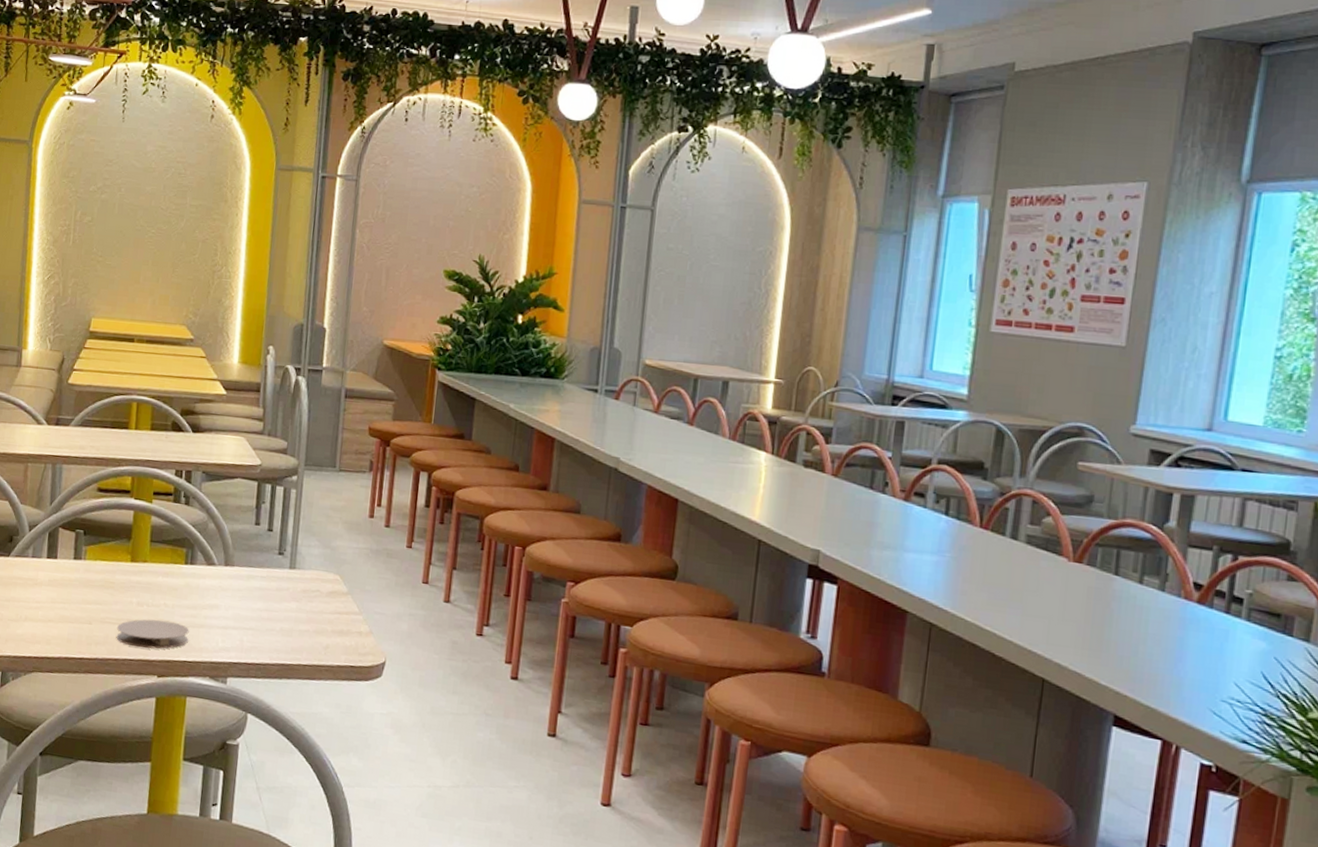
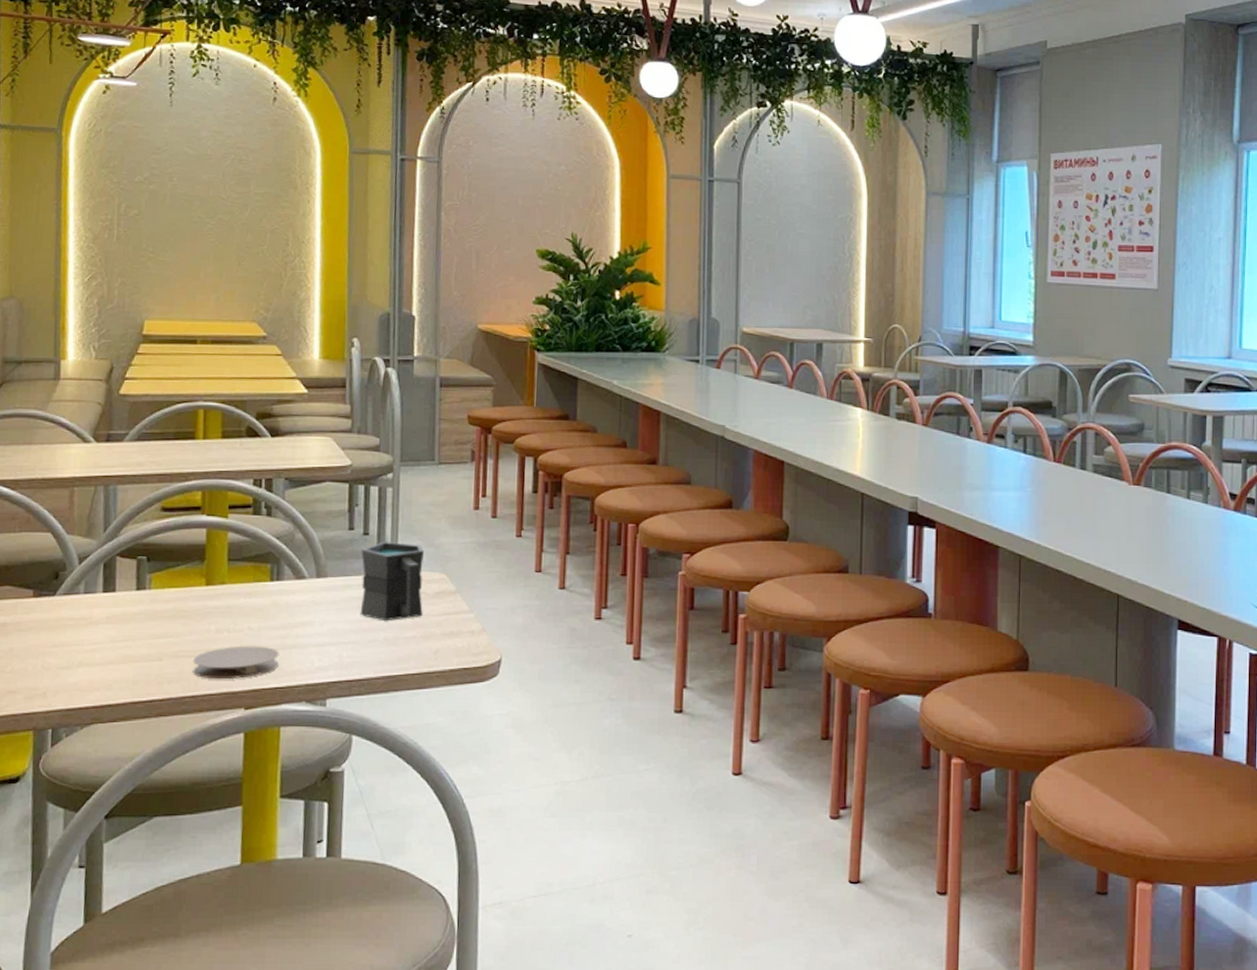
mug: none [260,539,322,614] -> present [360,542,425,622]

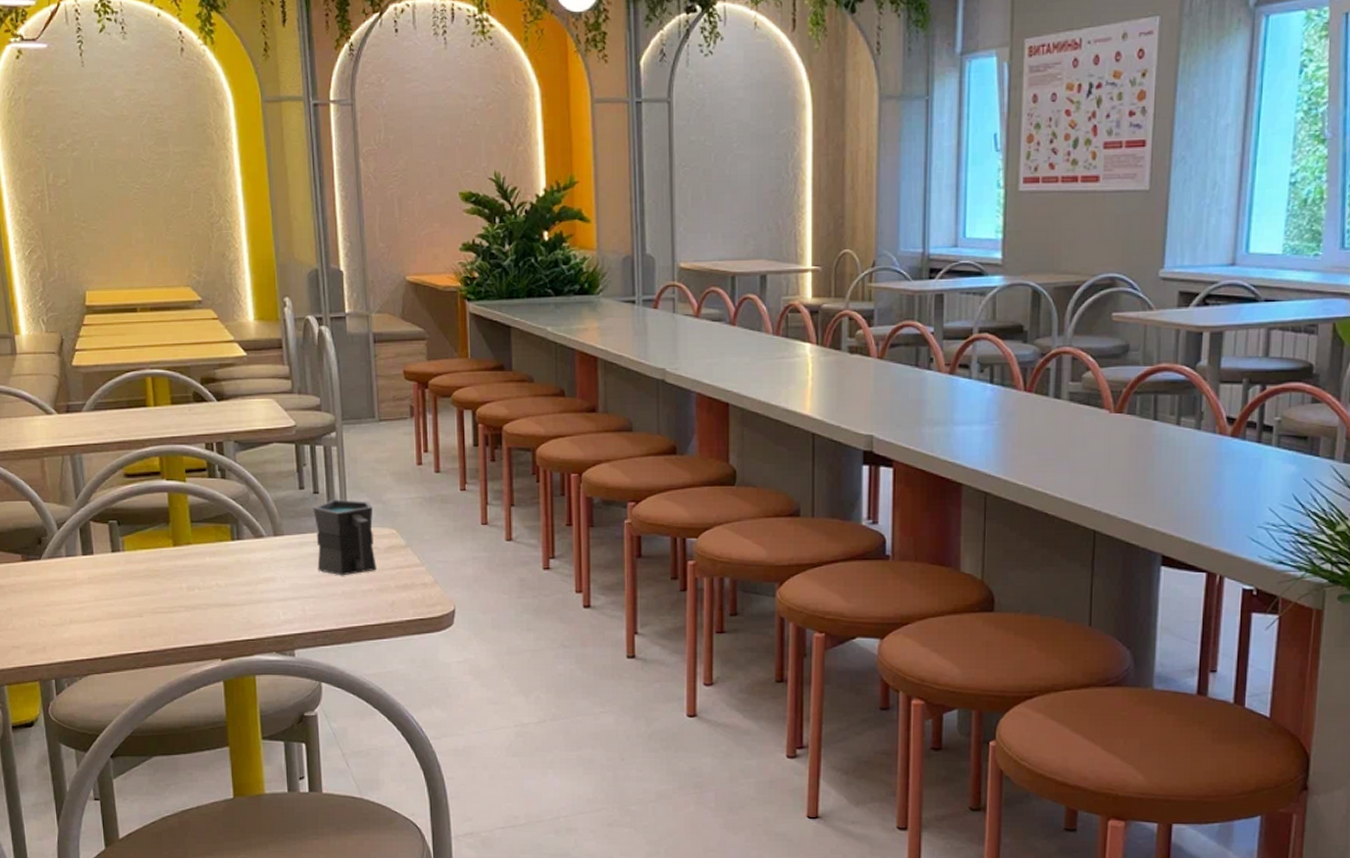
coaster: present [192,645,279,680] -> none [169,601,248,633]

